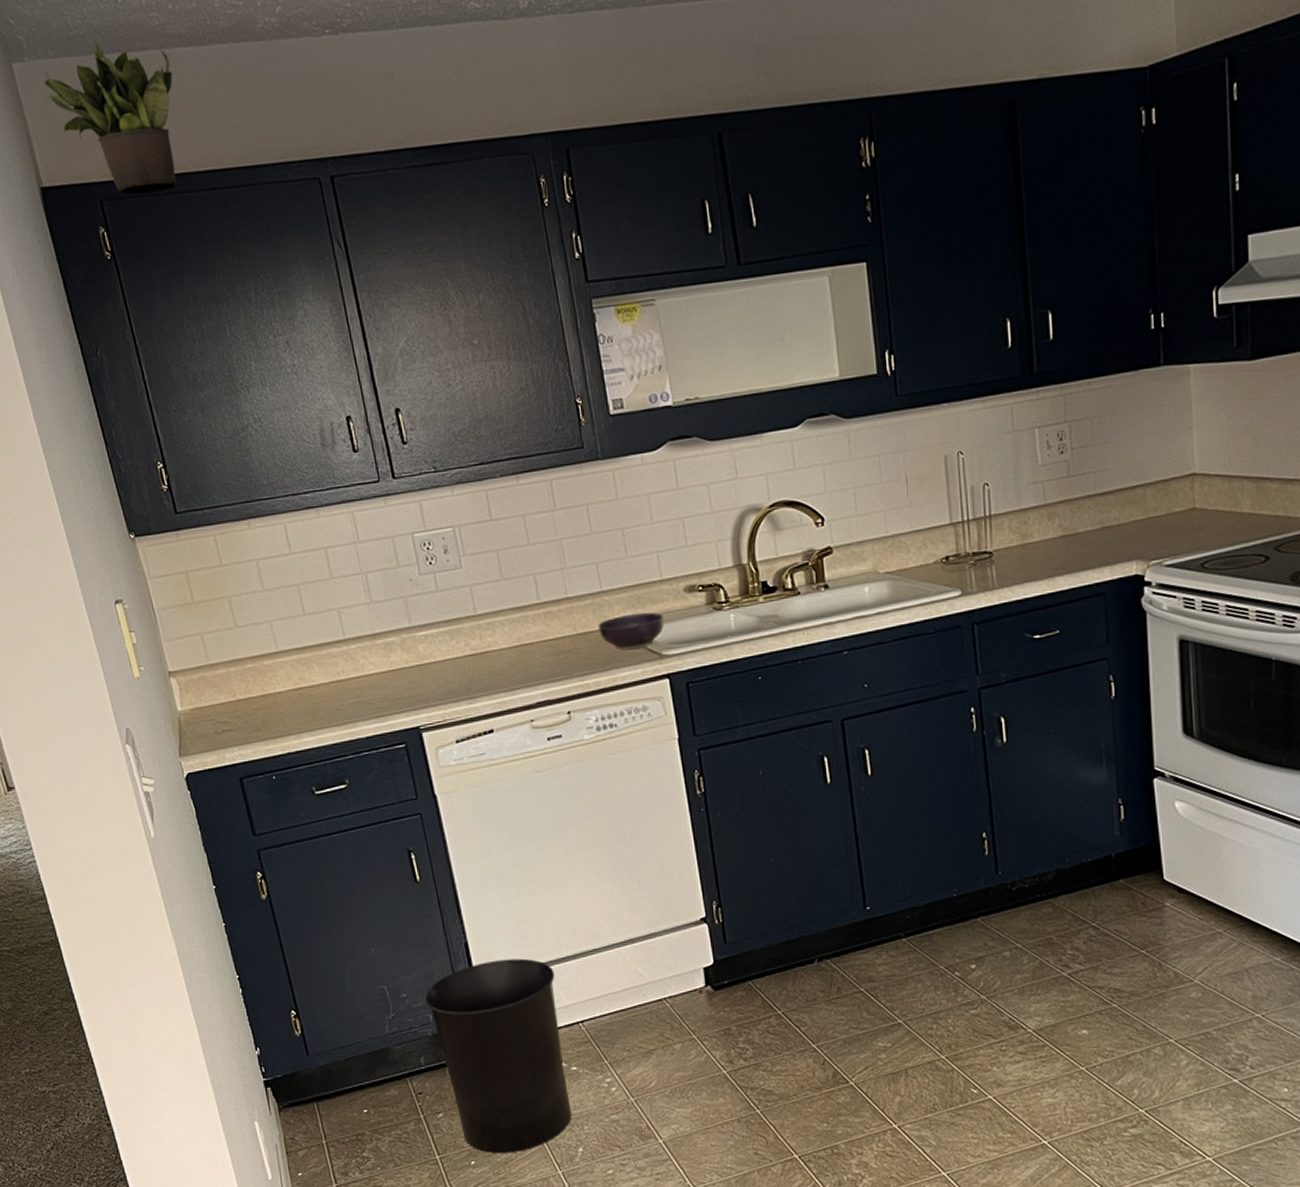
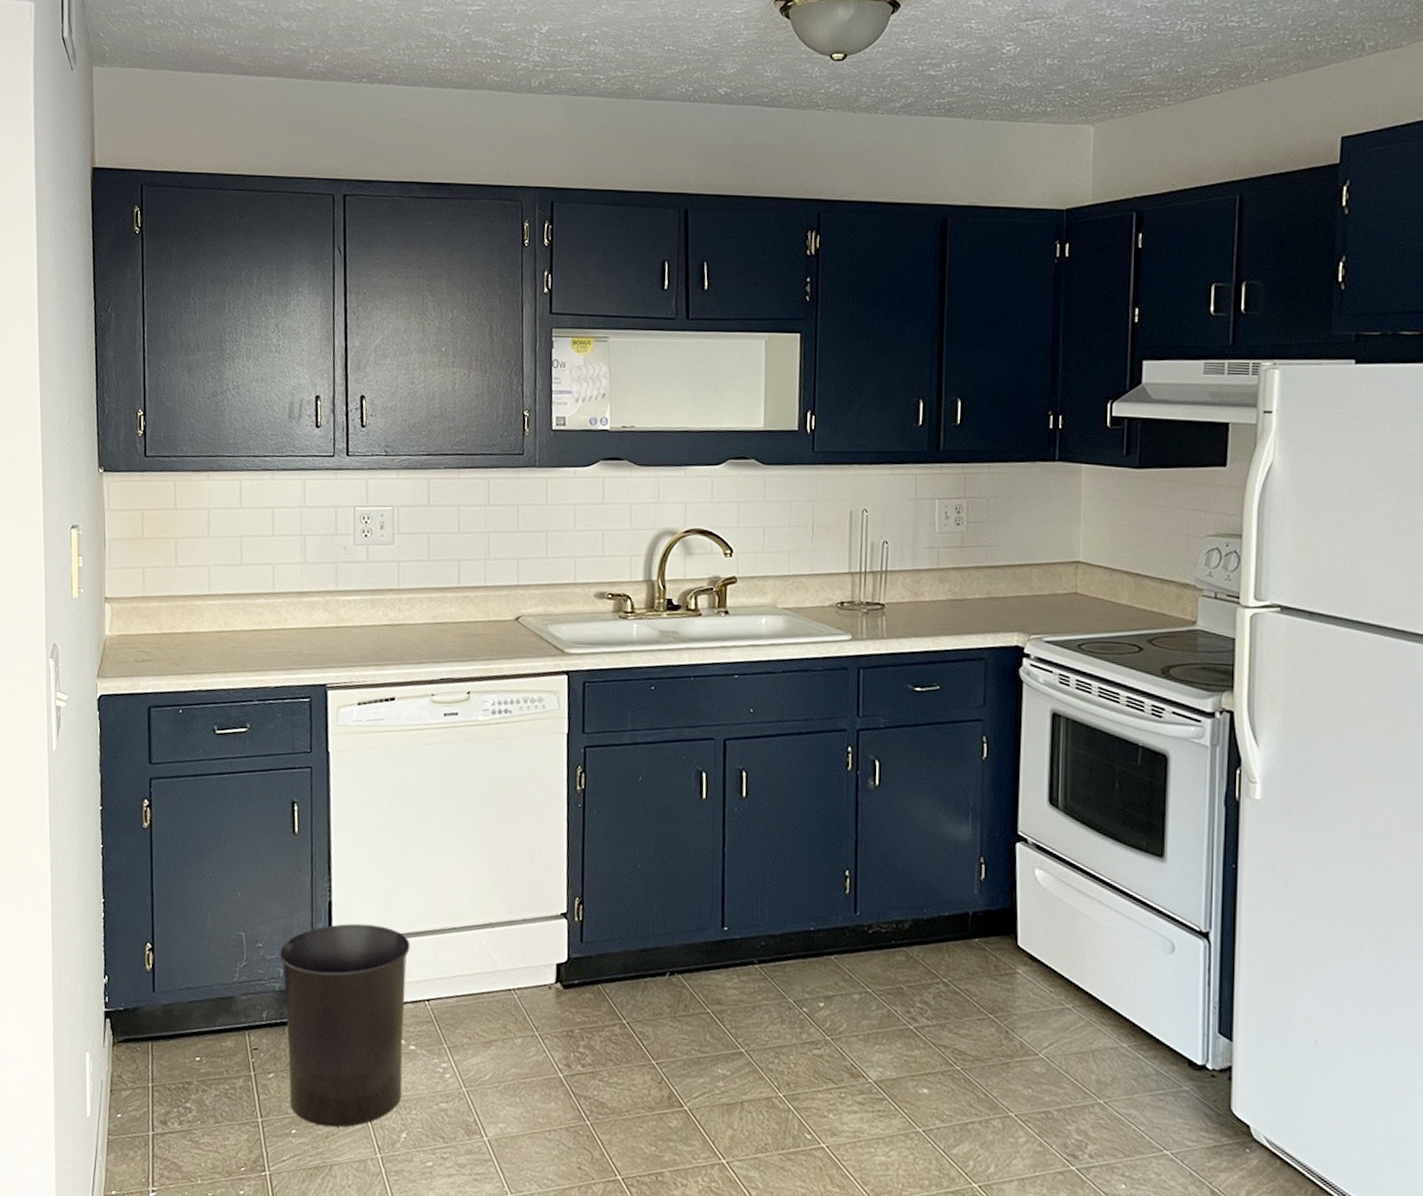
potted plant: present [44,38,176,195] -> none [115,57,226,186]
bowl: present [598,612,665,649] -> none [509,609,572,643]

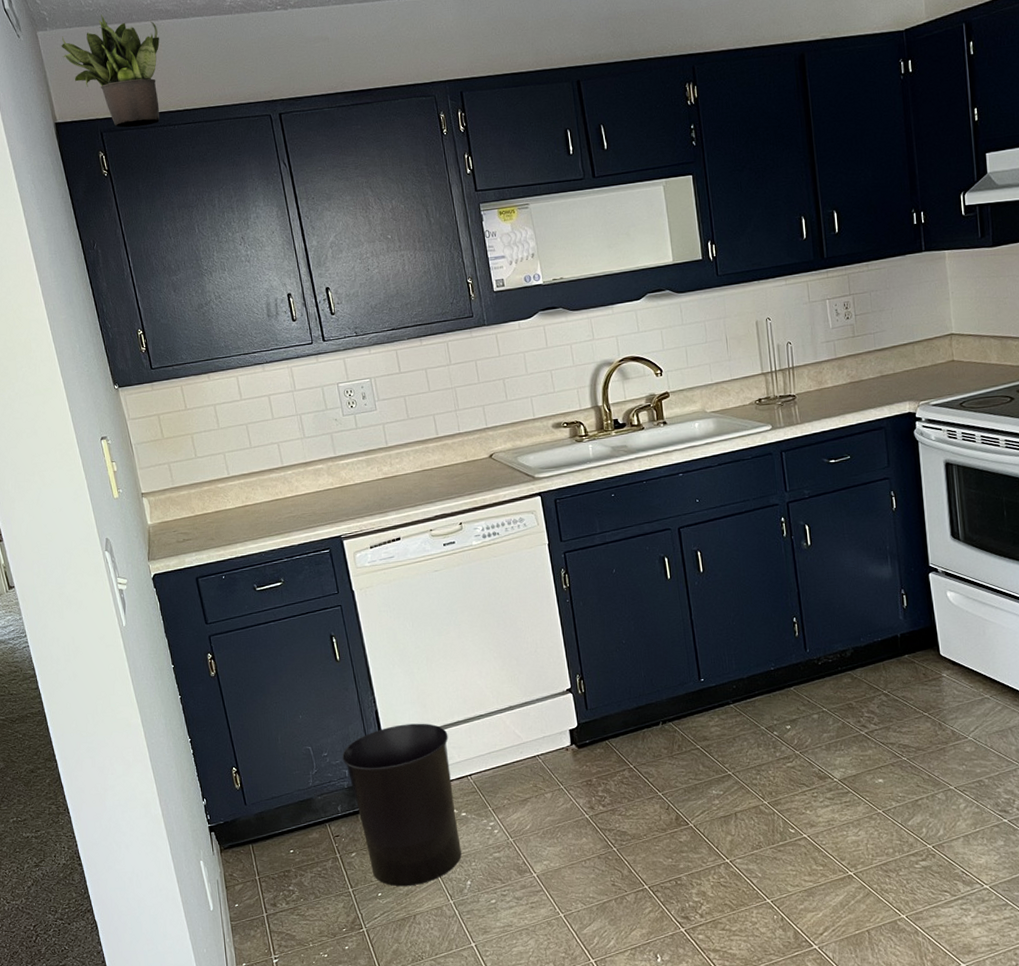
potted plant: none [115,57,226,186] -> present [61,13,160,128]

